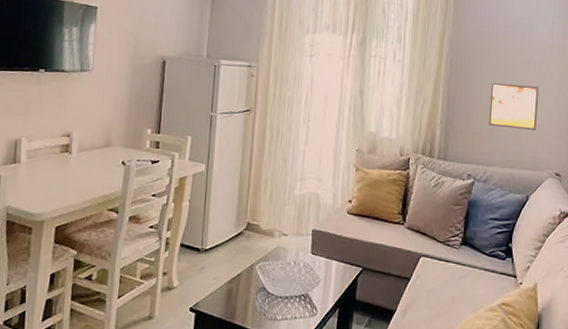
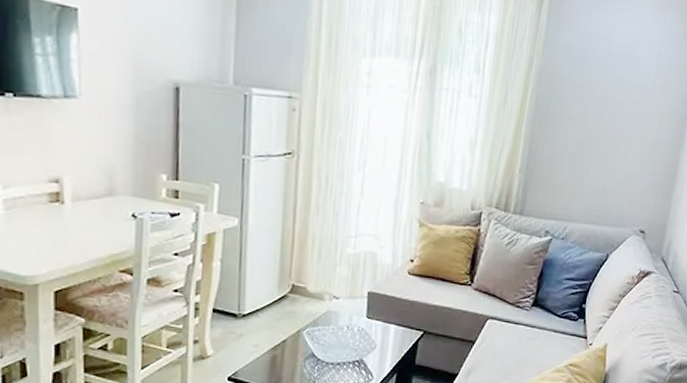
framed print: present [489,82,540,130] -> none [573,125,635,182]

